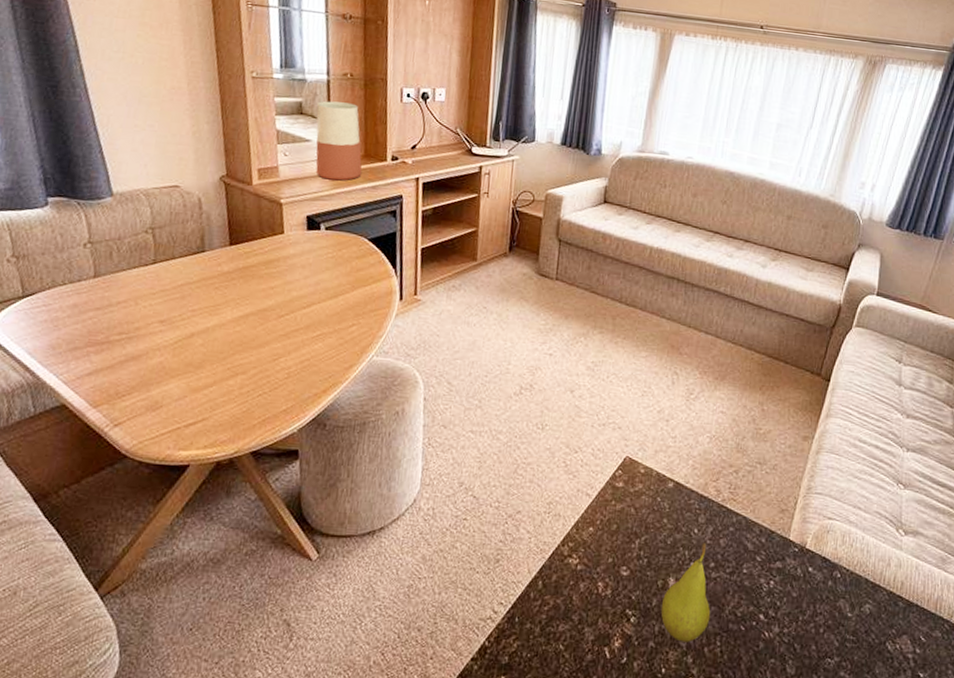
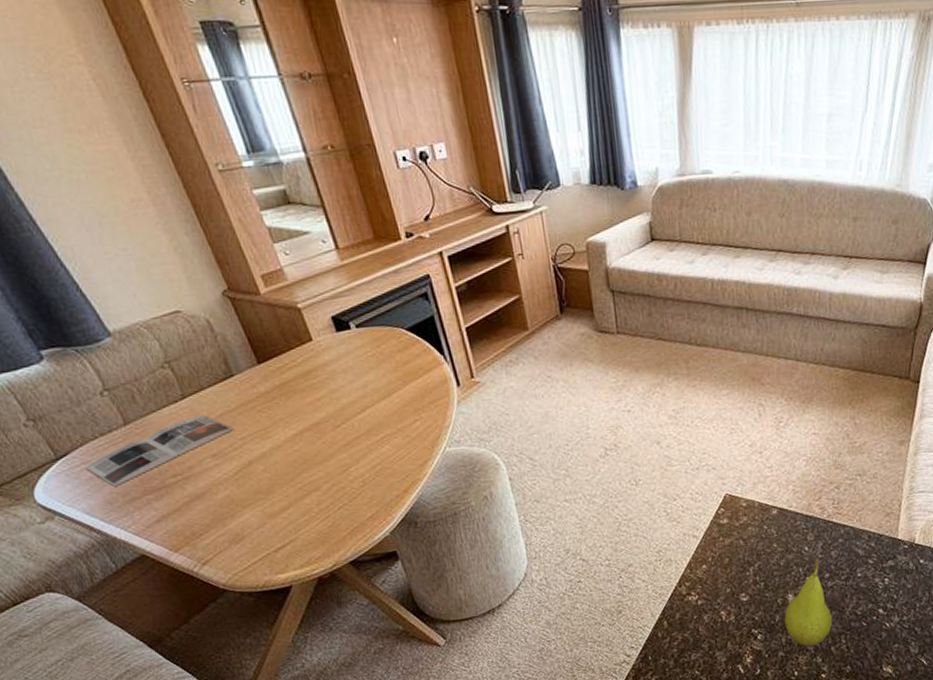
magazine: none [44,281,189,334] -> present [85,415,234,488]
vase: present [316,101,362,181] -> none [302,180,378,273]

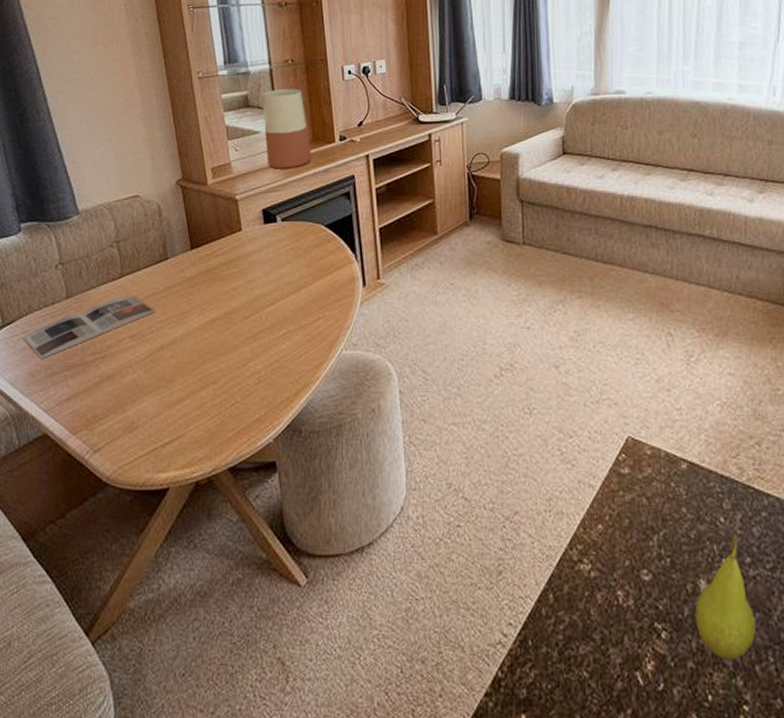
vase: none [302,180,378,273] -> present [261,89,312,169]

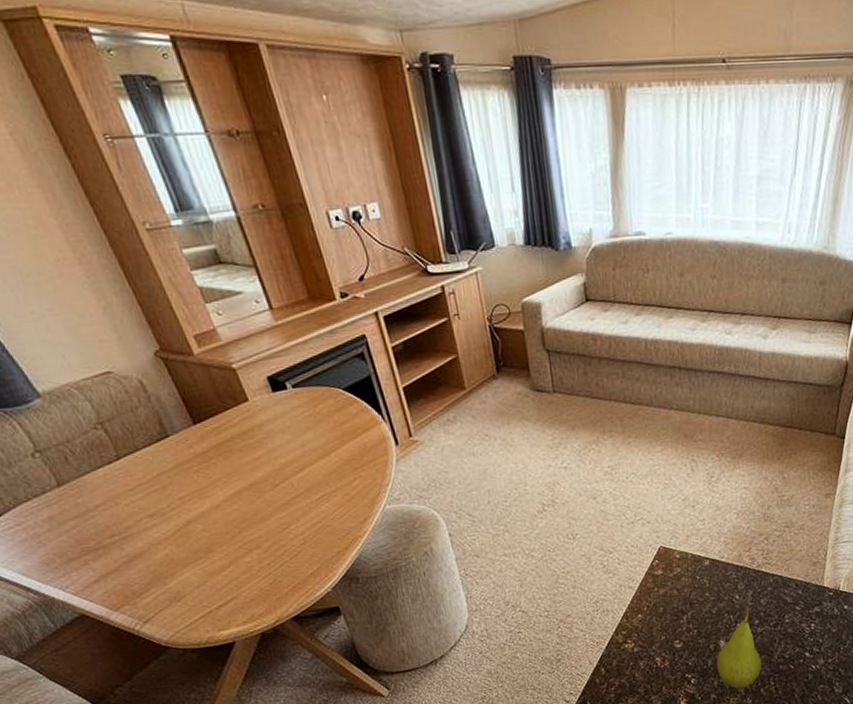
magazine: present [23,295,156,360] -> none [19,475,171,549]
vase: present [261,89,312,169] -> none [233,240,313,333]

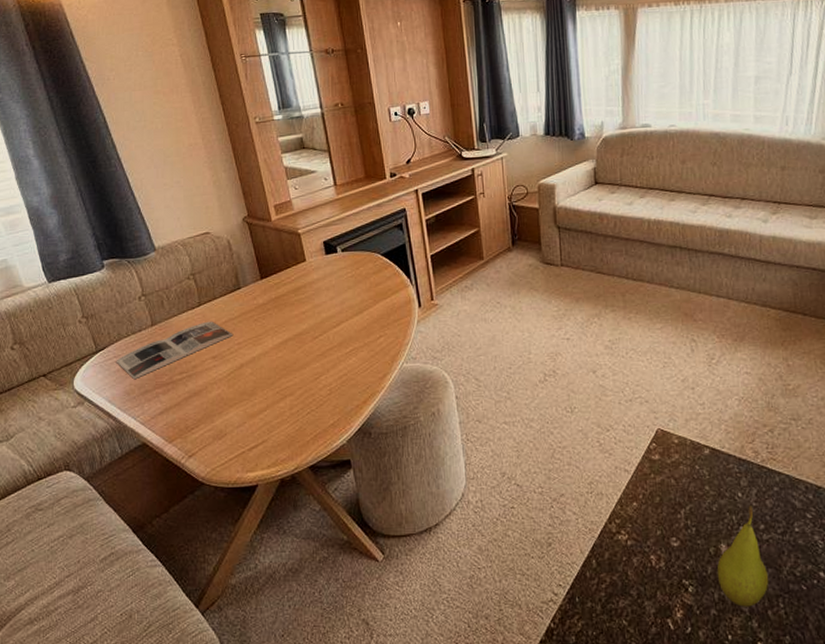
magazine: none [19,475,171,549] -> present [116,321,234,380]

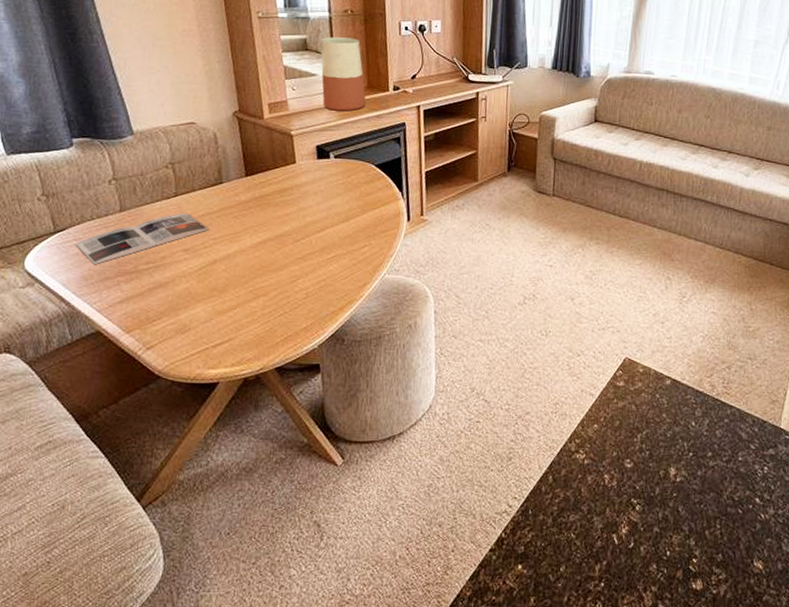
vase: none [315,130,366,205] -> present [320,37,366,112]
fruit: present [717,504,769,607] -> none [663,433,710,526]

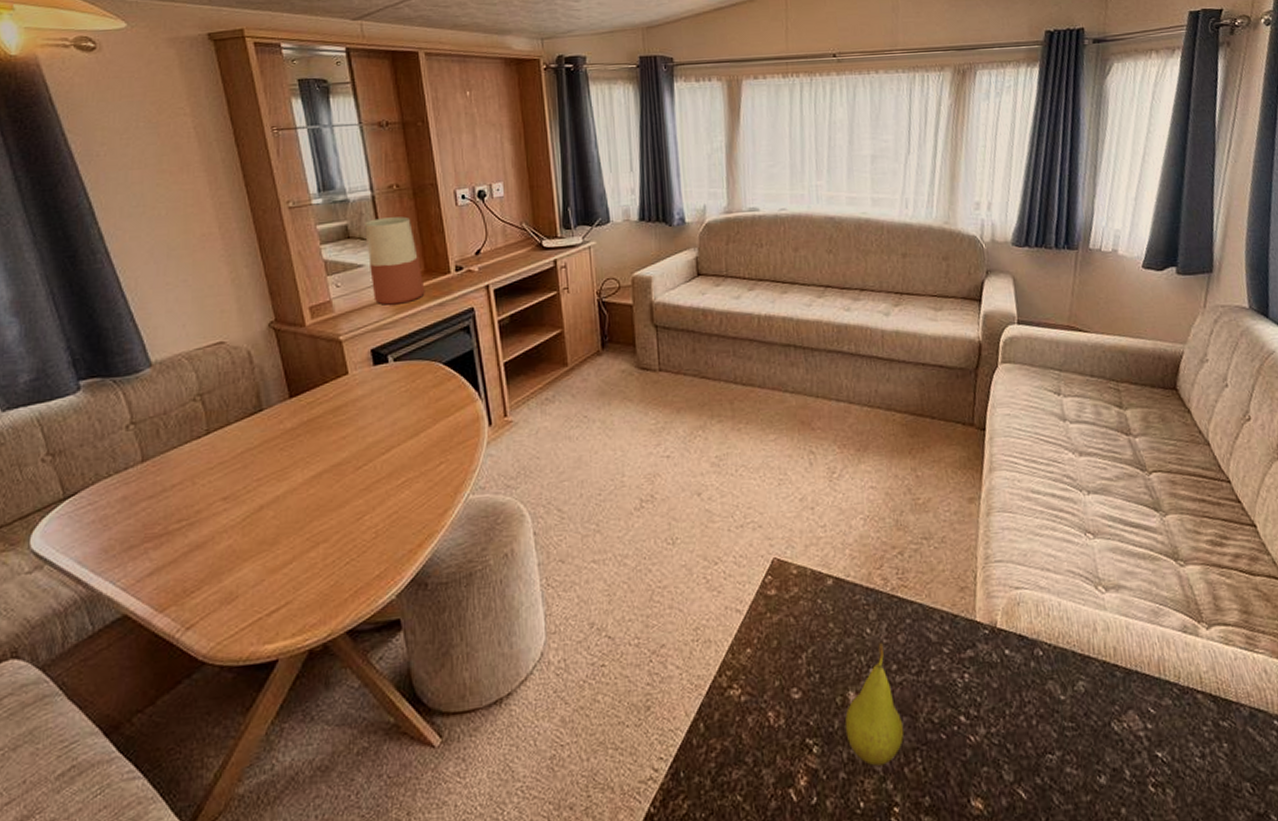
magazine: present [75,213,210,265] -> none [90,452,252,533]
fruit: none [663,433,710,526] -> present [844,641,904,766]

